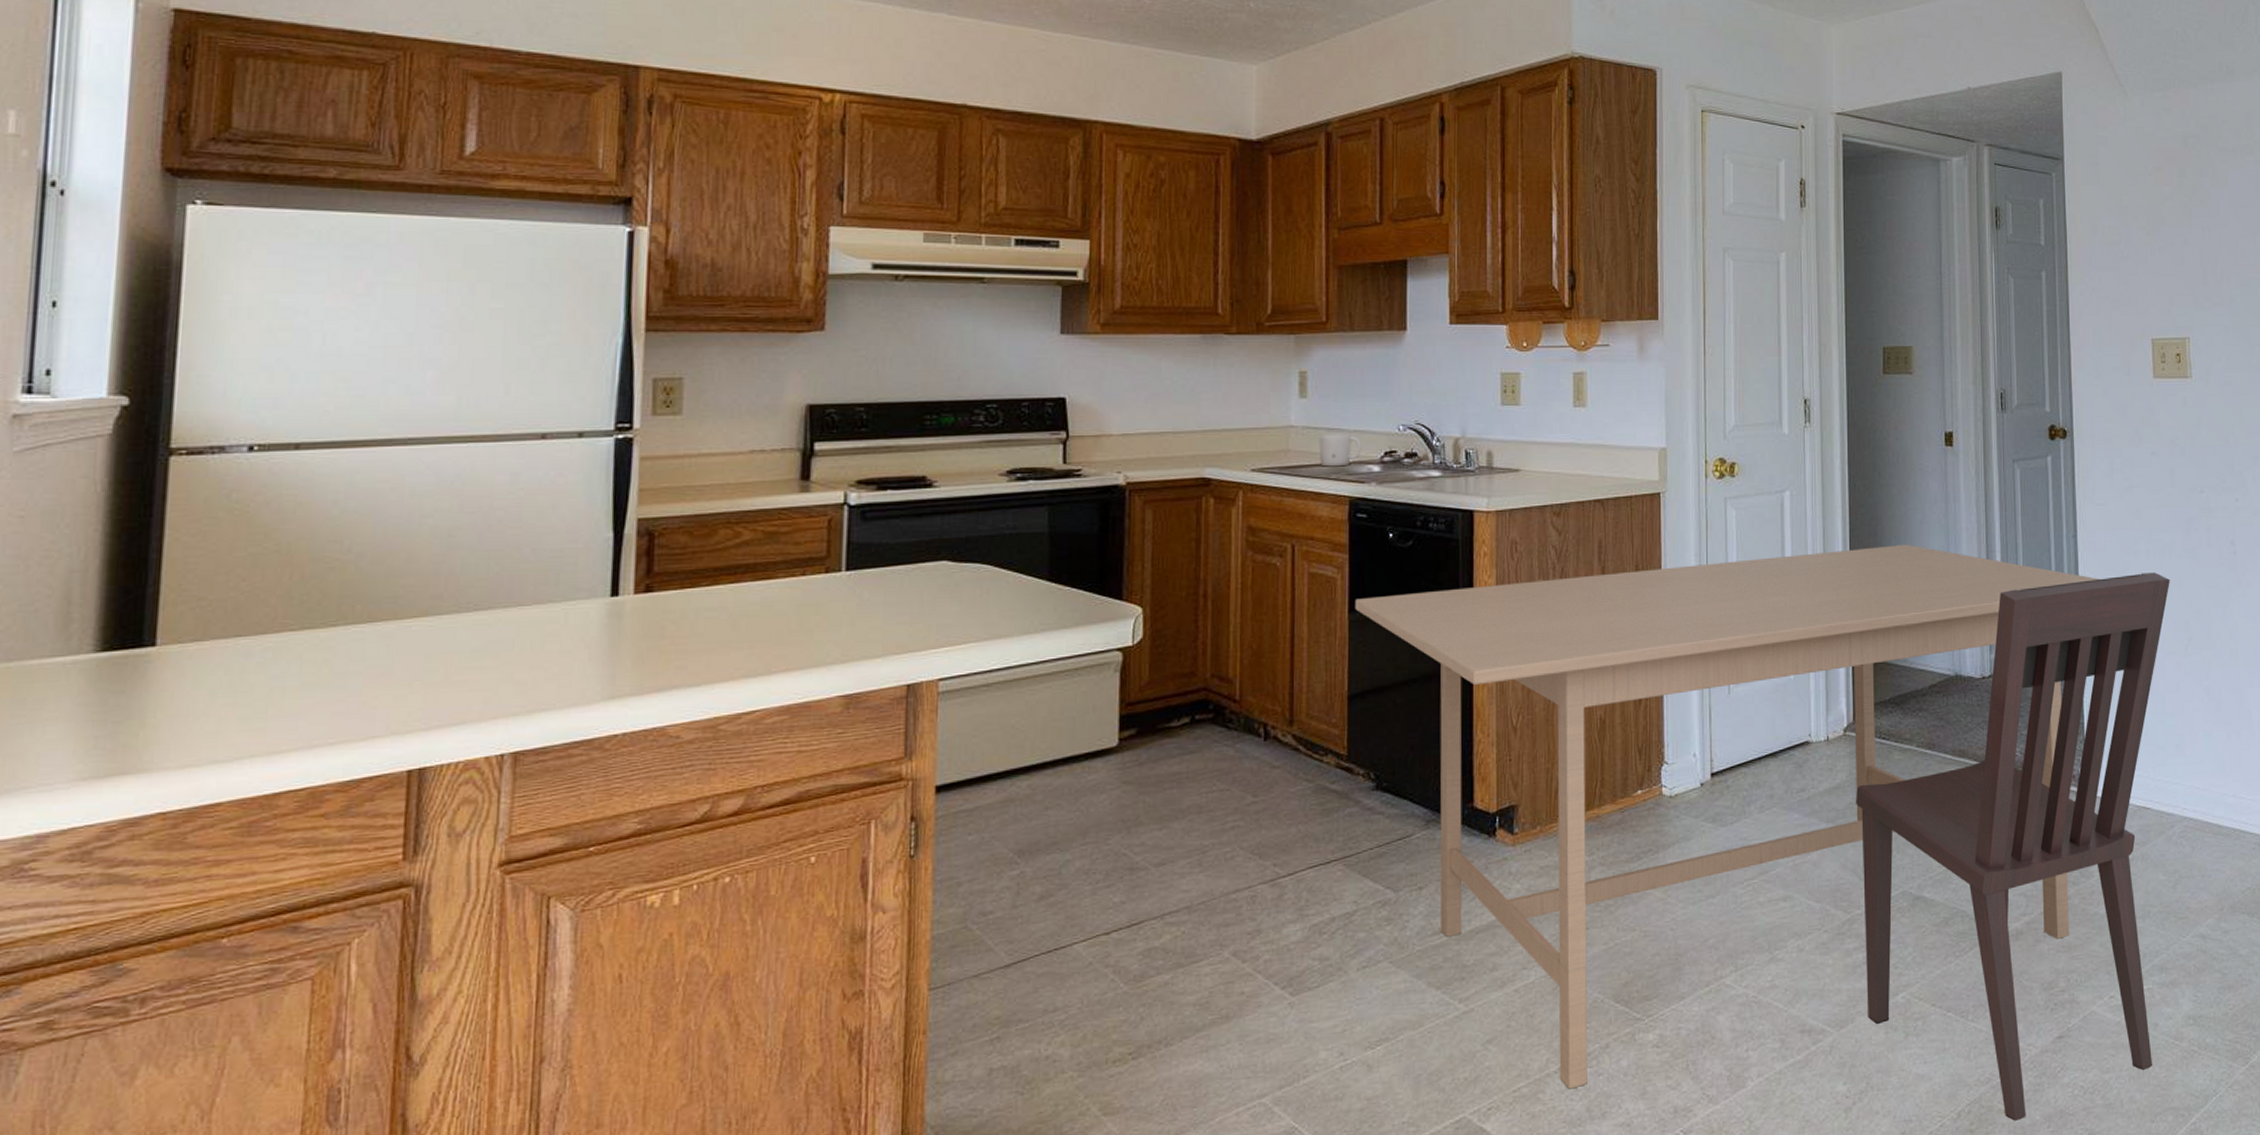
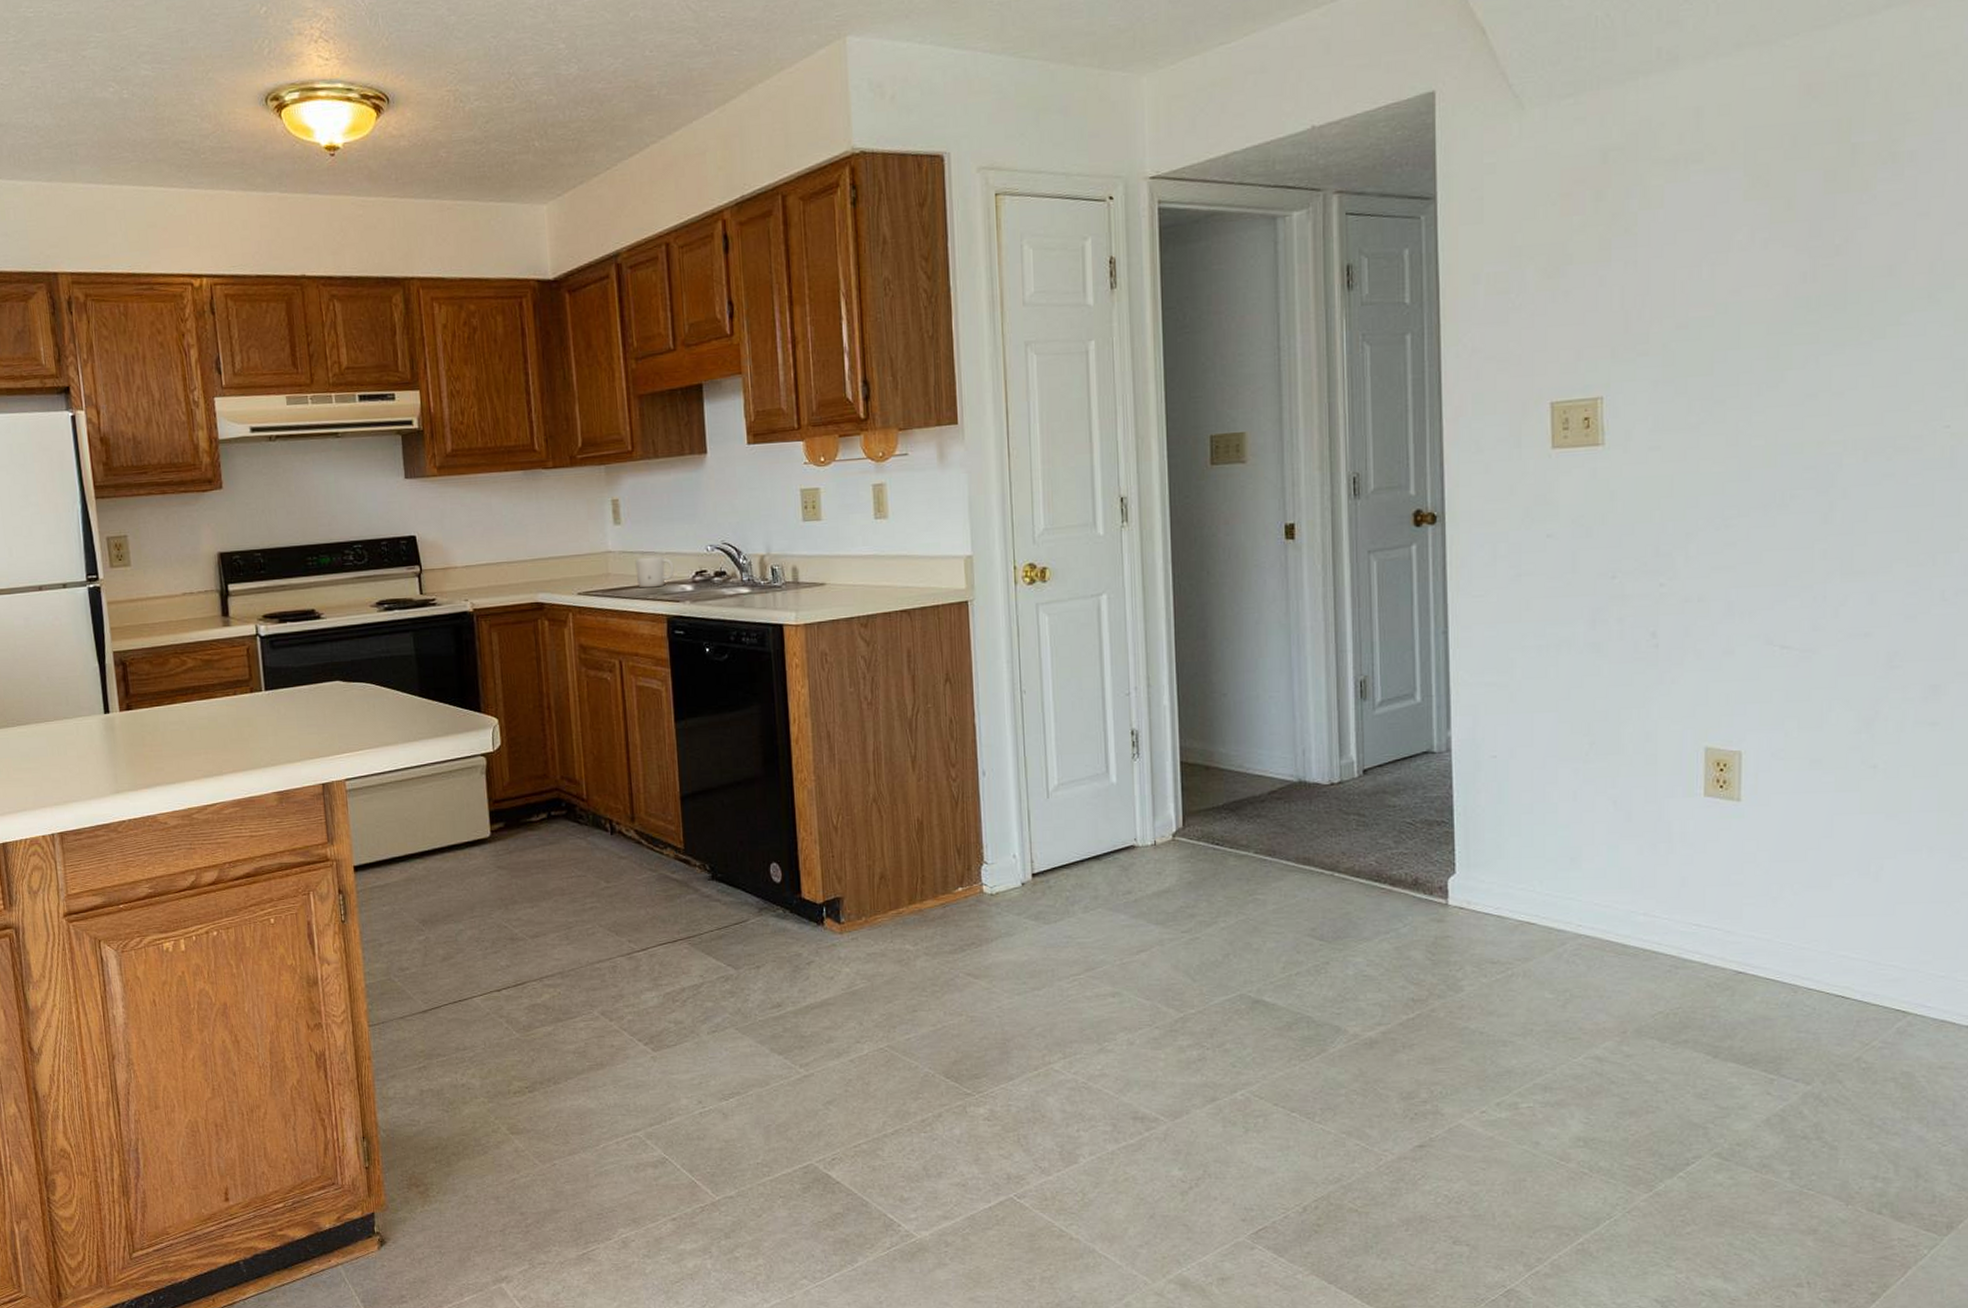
dining table: present [1355,544,2100,1090] -> none [680,645,1477,1150]
dining chair: present [1856,572,2170,1121] -> none [1187,670,1568,1221]

